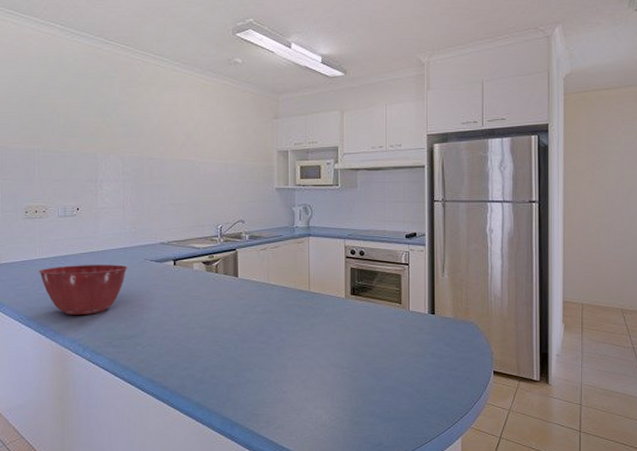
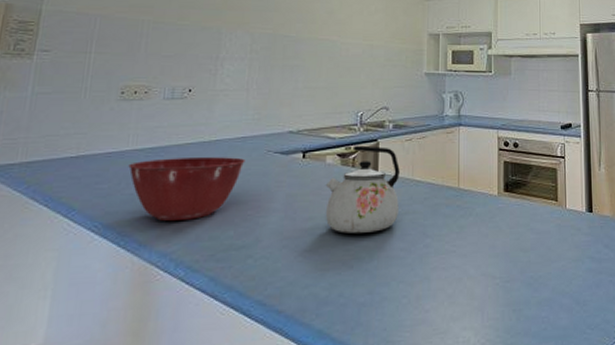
kettle: none [195,254,257,329] -> present [325,145,400,234]

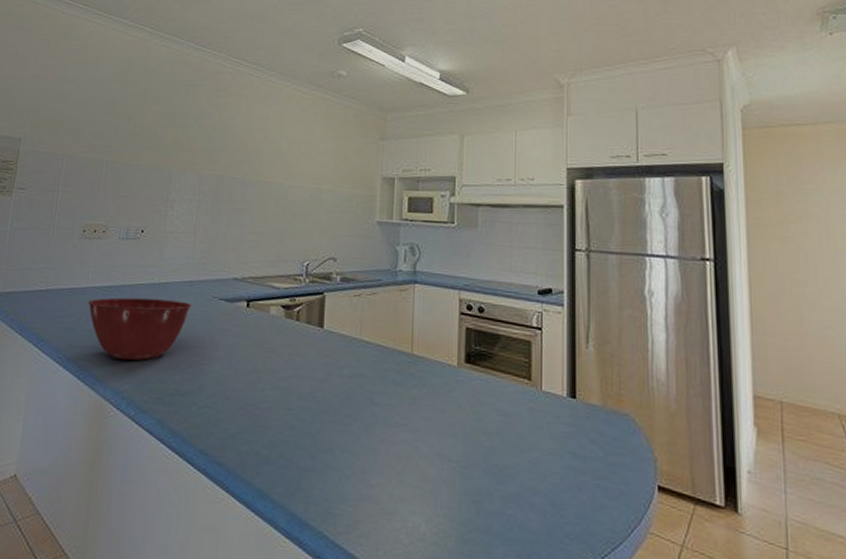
kettle: present [325,145,400,234] -> none [268,297,347,394]

